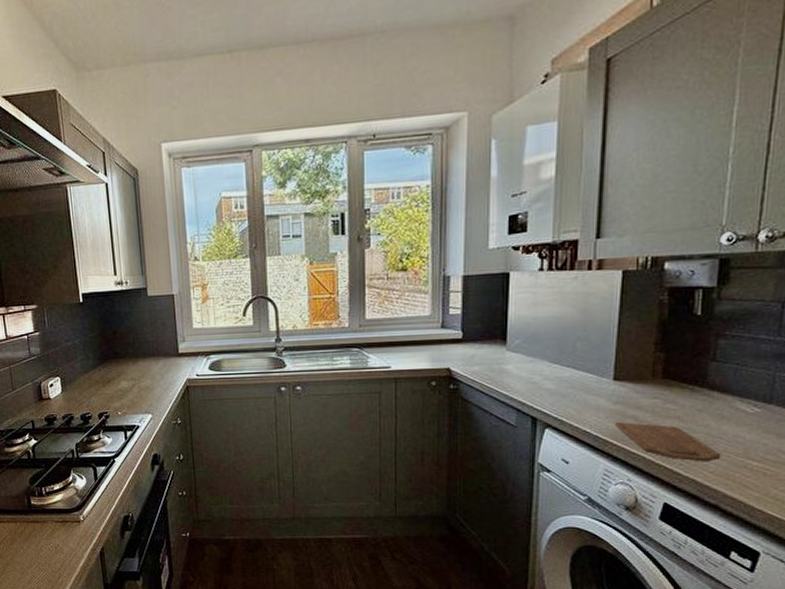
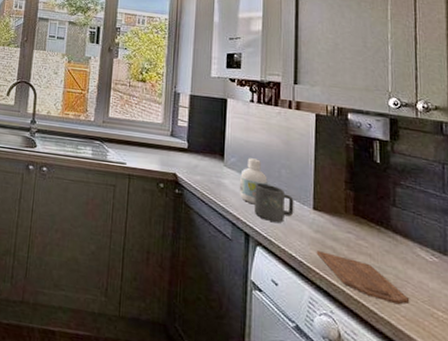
bottle: none [526,336,559,386] -> present [240,158,268,205]
mug: none [542,362,591,401] -> present [254,183,294,223]

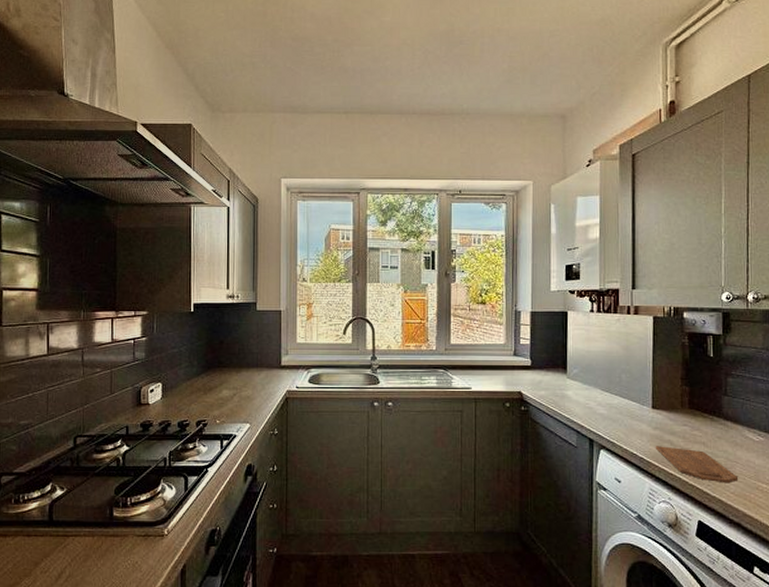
bottle: present [240,158,268,205] -> none [583,367,609,411]
mug: present [254,183,294,223] -> none [596,391,634,425]

